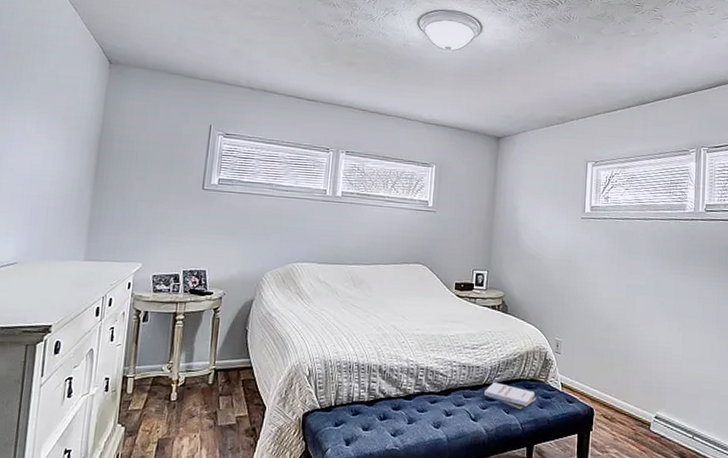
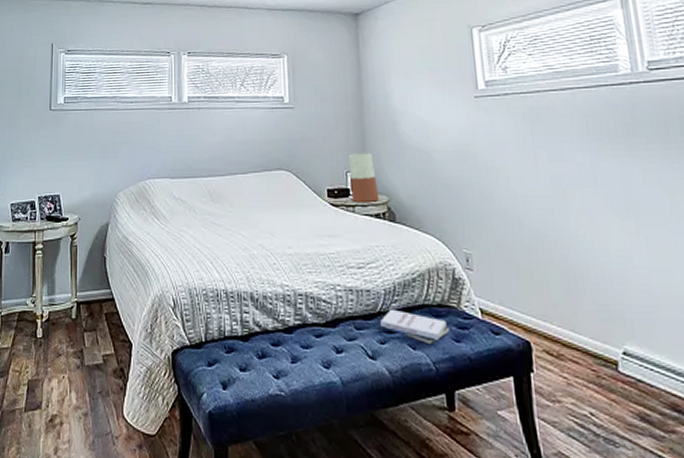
vase: none [475,255,497,297] -> present [347,153,380,203]

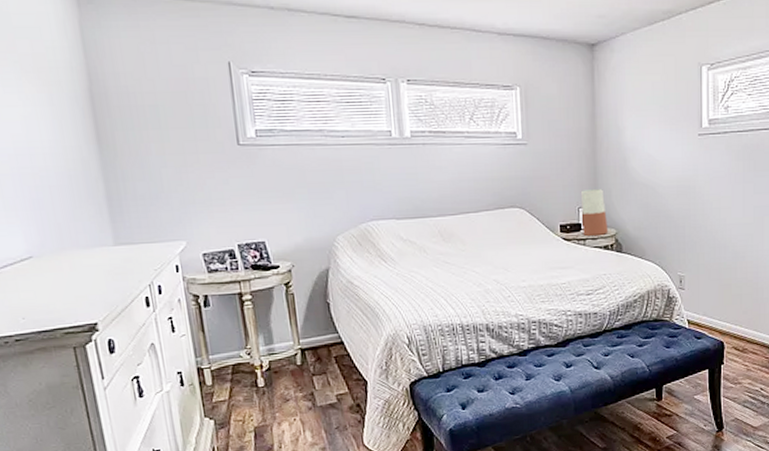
books: present [380,309,450,345] -> none [605,326,663,353]

